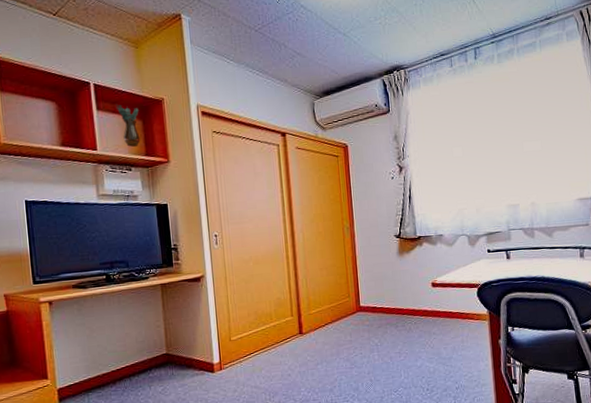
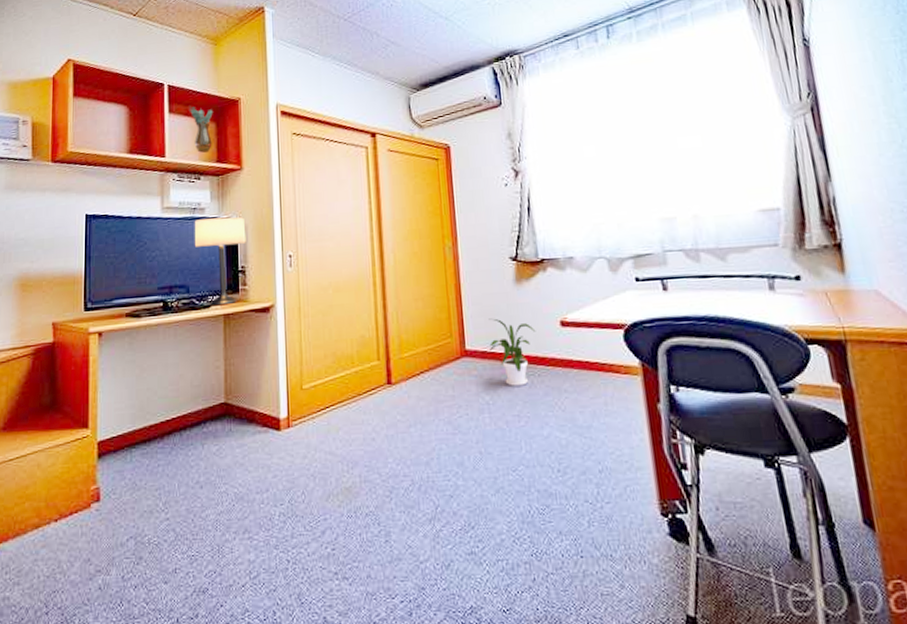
table lamp: none [129,203,177,278] -> present [194,216,246,306]
house plant: none [378,282,414,332] -> present [488,318,536,386]

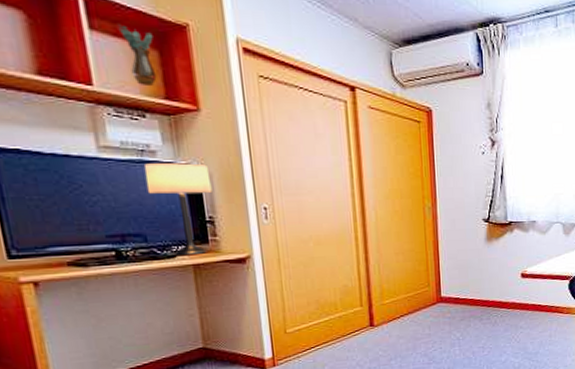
house plant: present [488,318,536,386] -> none [461,270,501,325]

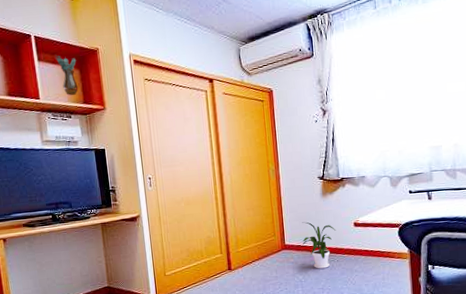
table lamp: present [144,163,212,256] -> none [70,148,114,217]
house plant: none [461,270,501,325] -> present [302,222,336,269]

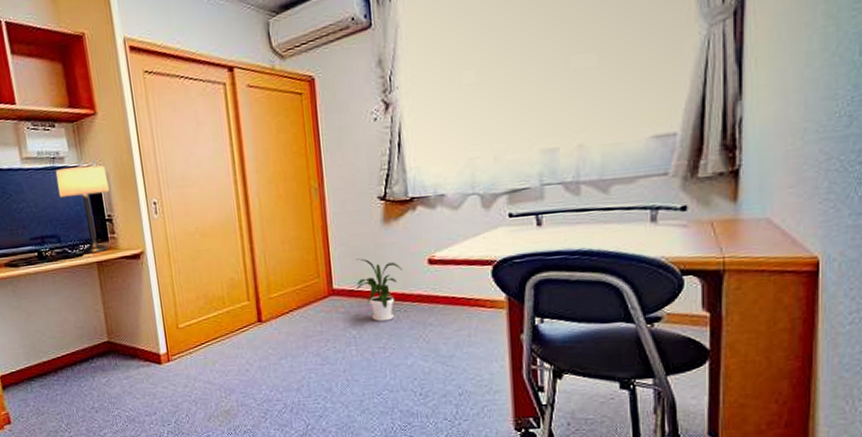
vase: present [55,55,78,96] -> none [32,45,62,98]
table lamp: none [70,148,114,217] -> present [56,164,110,255]

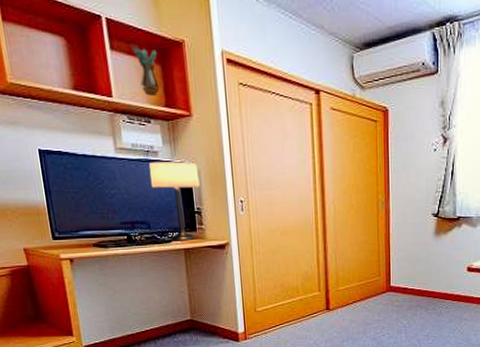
vase: none [32,45,62,98] -> present [131,44,160,95]
house plant: present [355,258,403,322] -> none [409,262,448,315]

